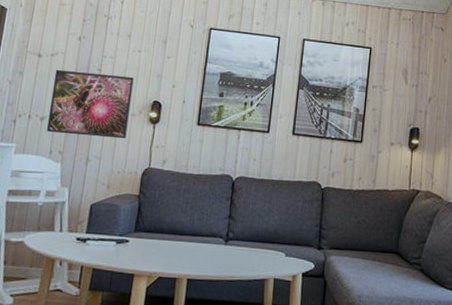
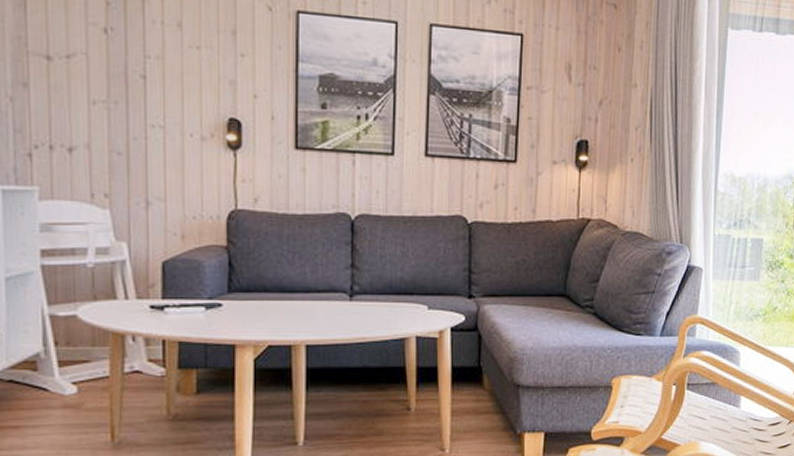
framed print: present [46,69,134,139] -> none [77,77,197,173]

